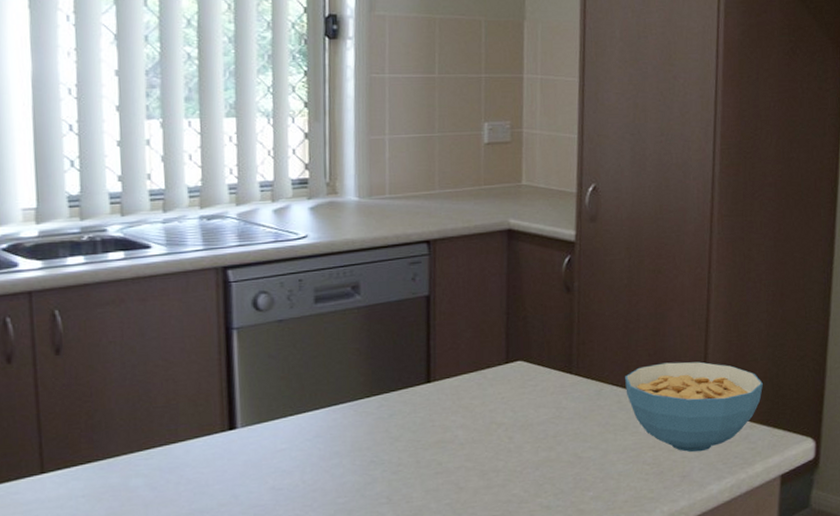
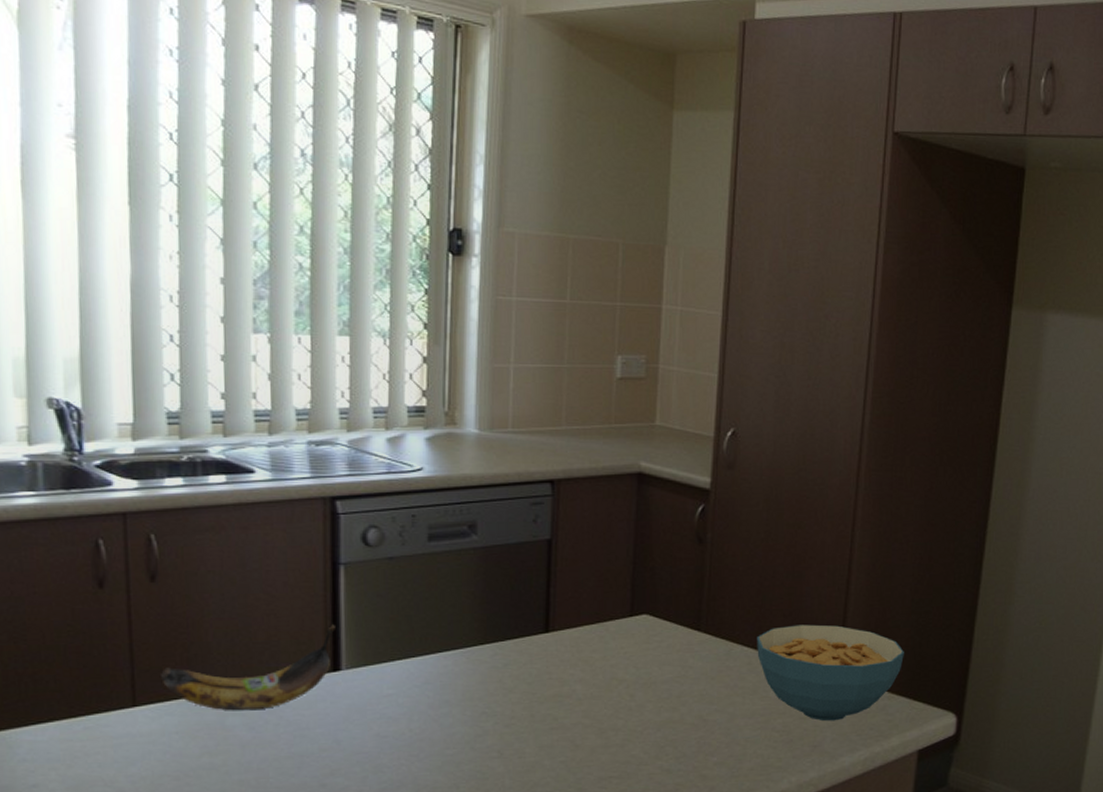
banana: none [67,386,230,473] -> present [161,624,335,710]

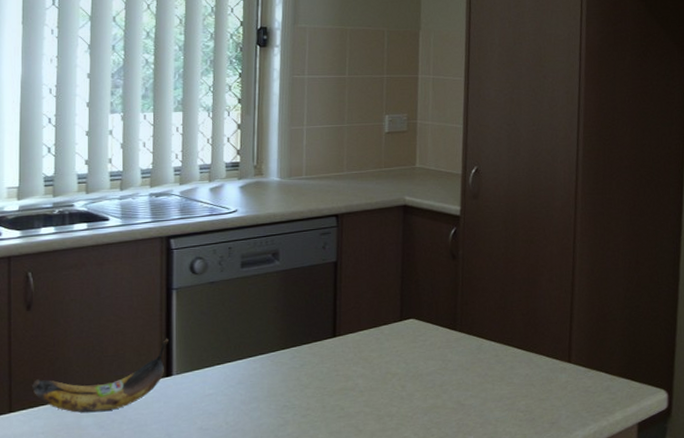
cereal bowl: present [757,624,904,722] -> none [502,321,621,402]

